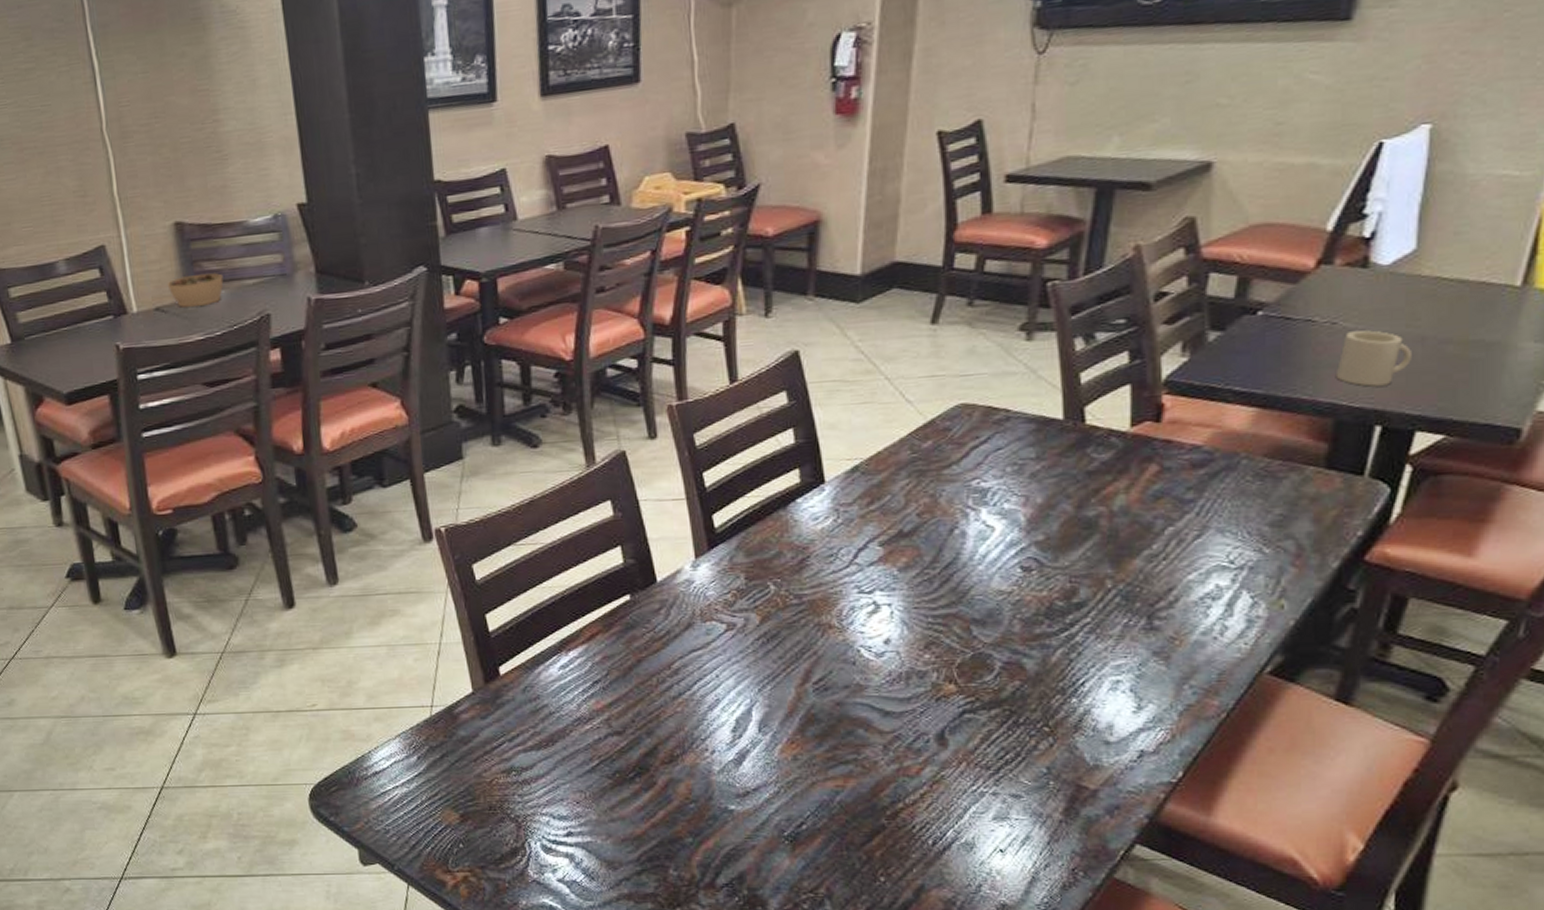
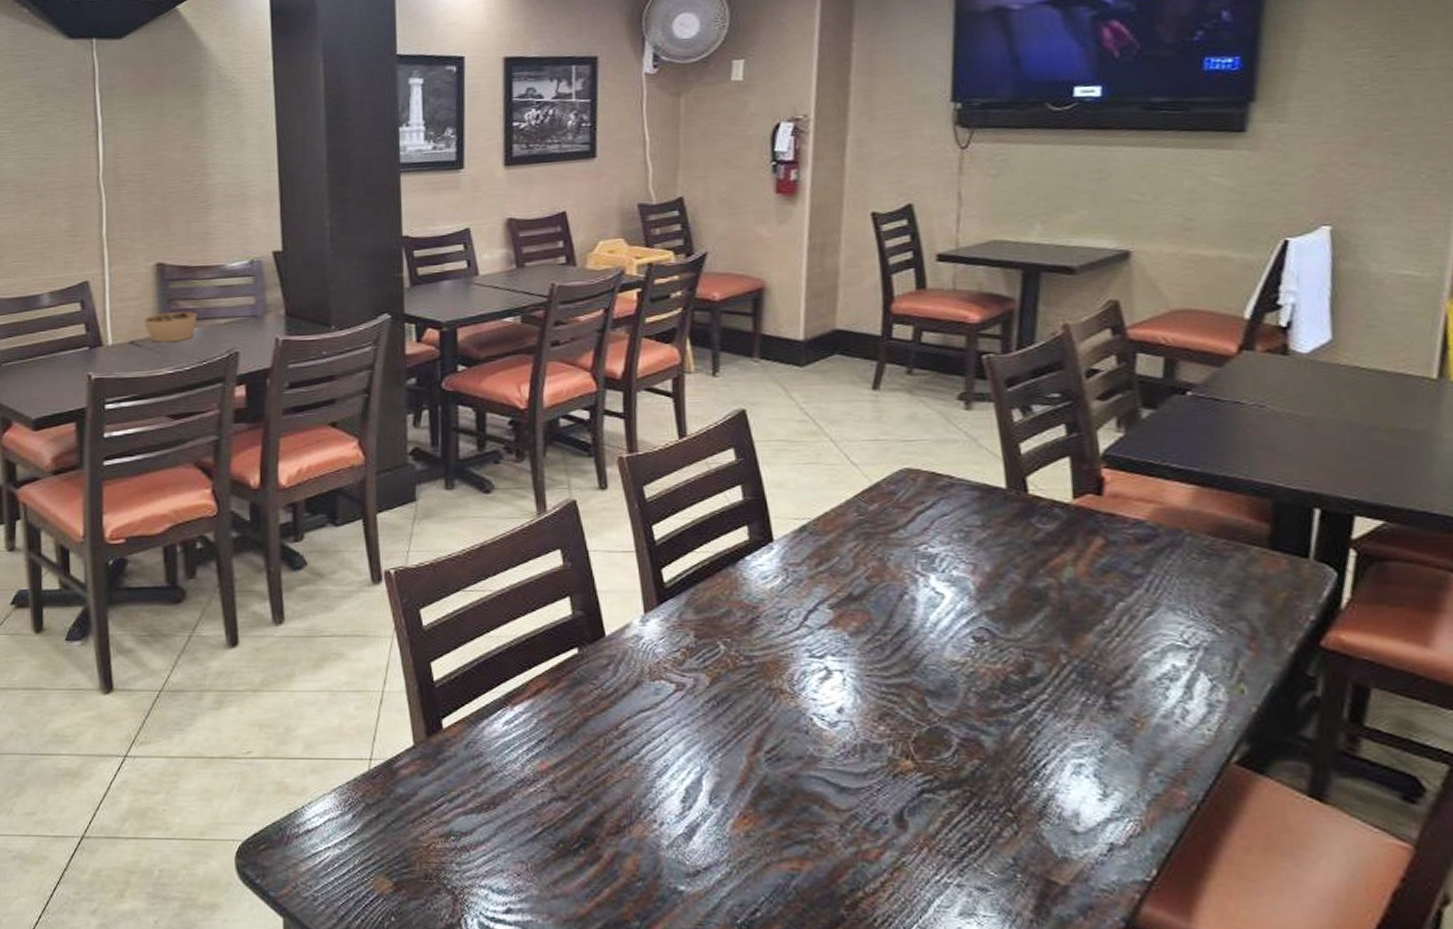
mug: present [1335,330,1411,387] -> none [1268,414,1342,470]

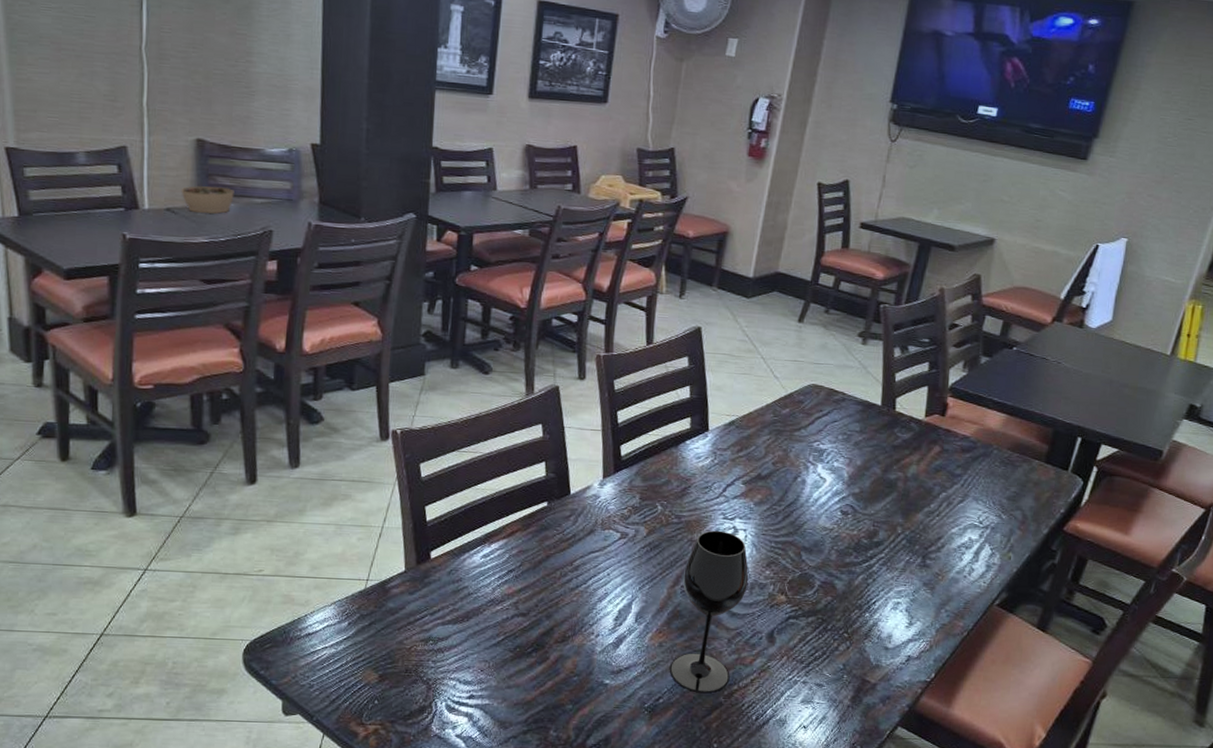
wineglass: none [763,673,857,903] -> present [669,530,749,694]

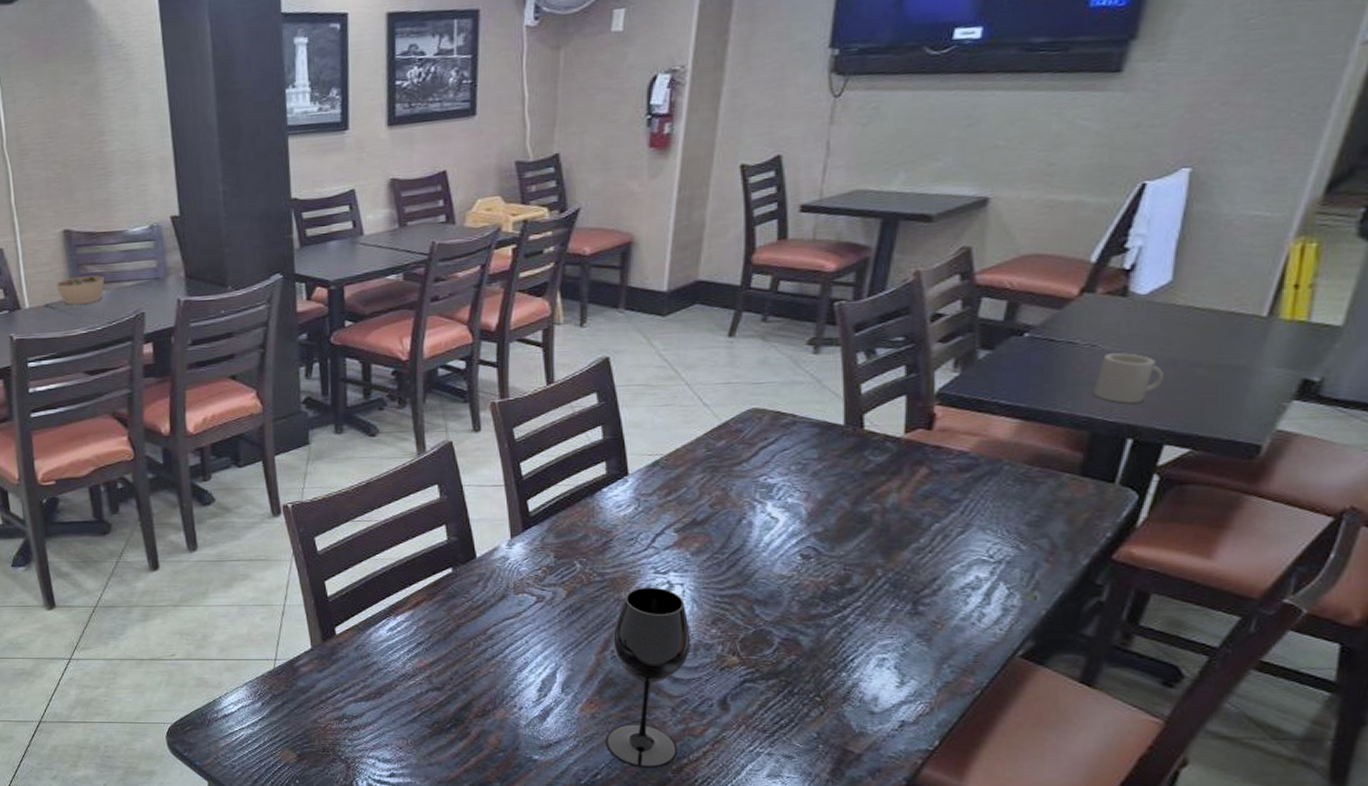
mug: none [1057,370,1104,410] -> present [1092,353,1163,404]

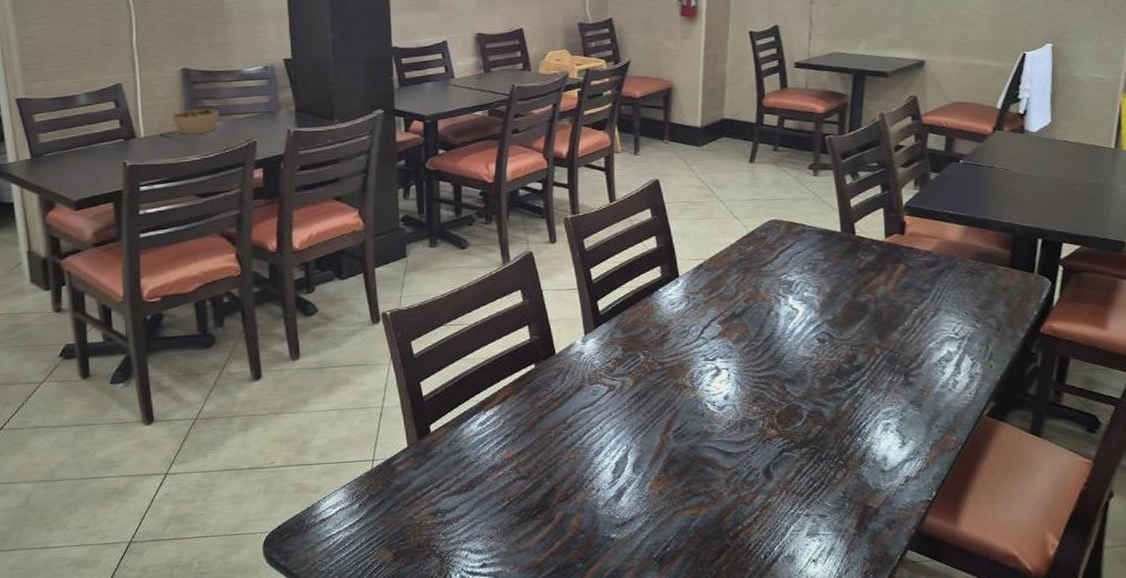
wineglass: present [605,587,691,768] -> none [672,372,738,537]
mug: present [1092,353,1163,404] -> none [1010,174,1056,212]

